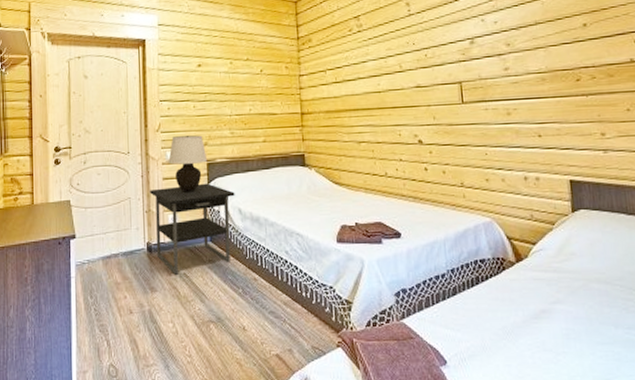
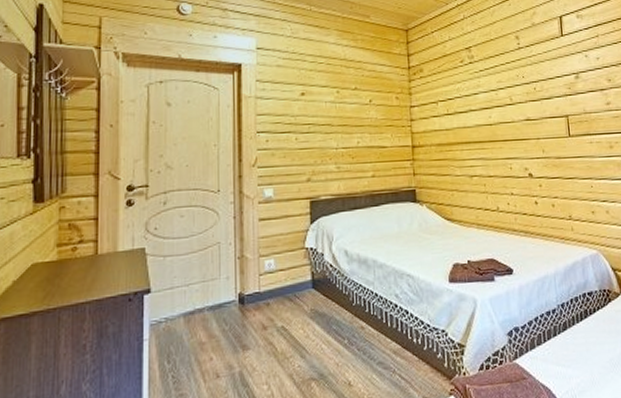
nightstand: present [150,183,235,275] -> none [243,223,341,329]
table lamp: present [168,135,208,192] -> none [266,170,311,234]

